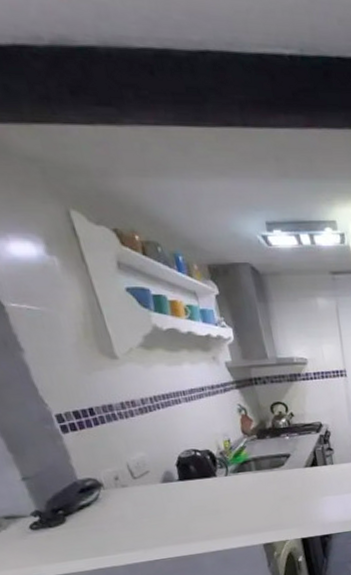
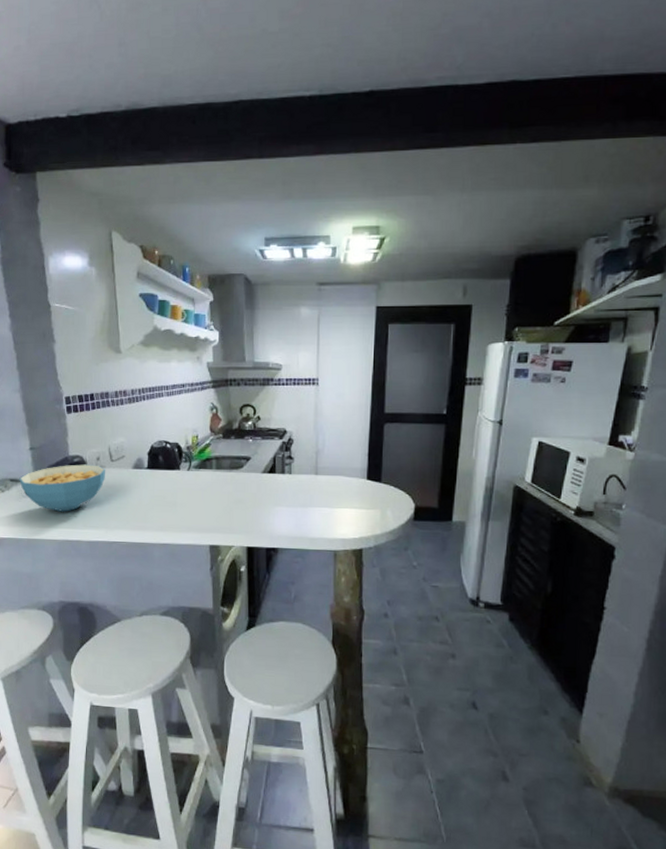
cereal bowl: none [16,485,131,542] -> present [19,464,106,512]

